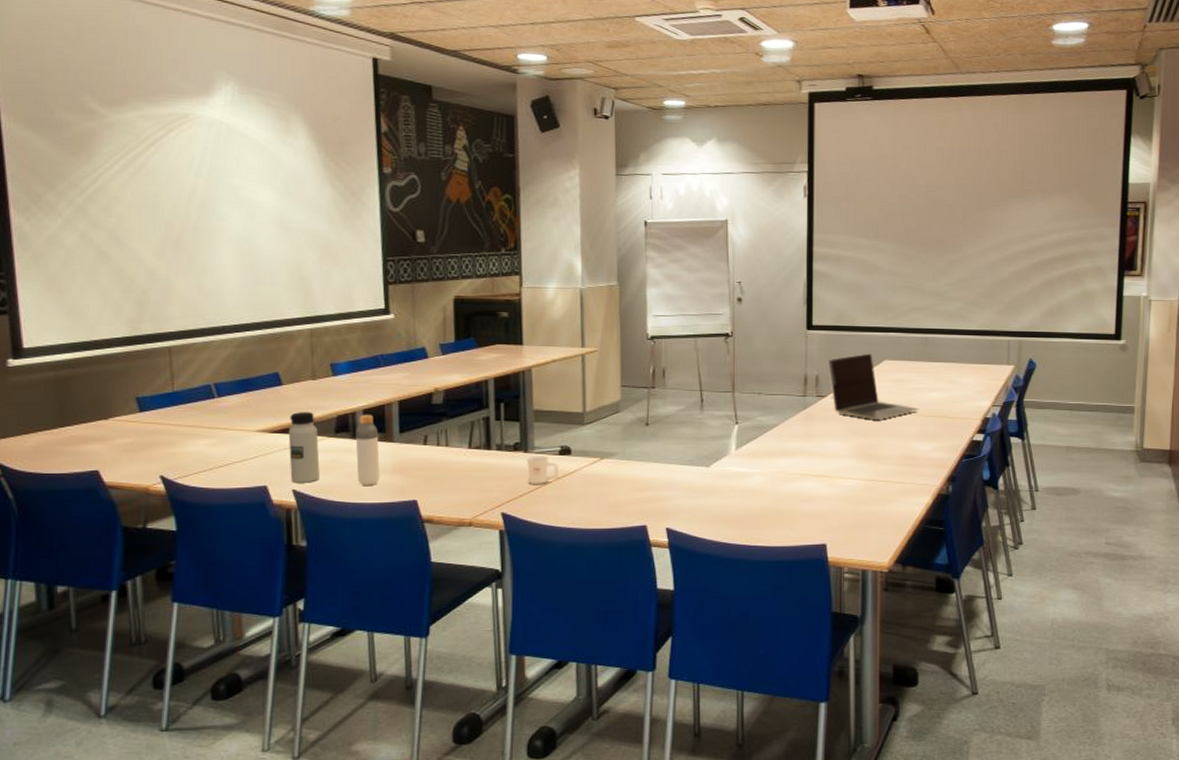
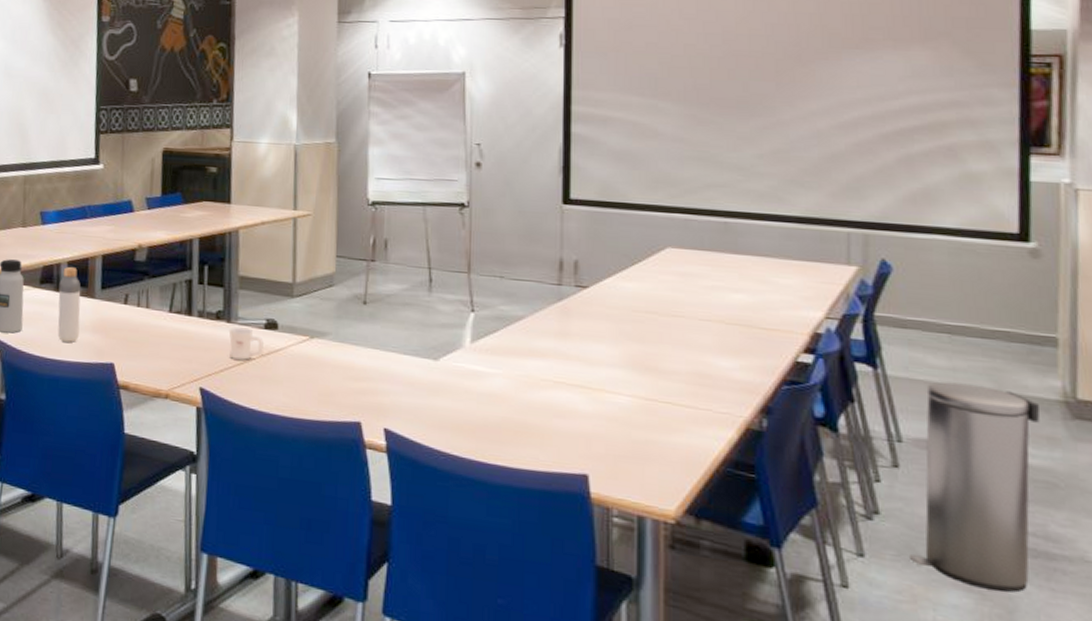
laptop: present [828,353,920,420] -> none [590,237,718,323]
pedal bin: none [1040,445,1121,586] -> present [908,381,1040,592]

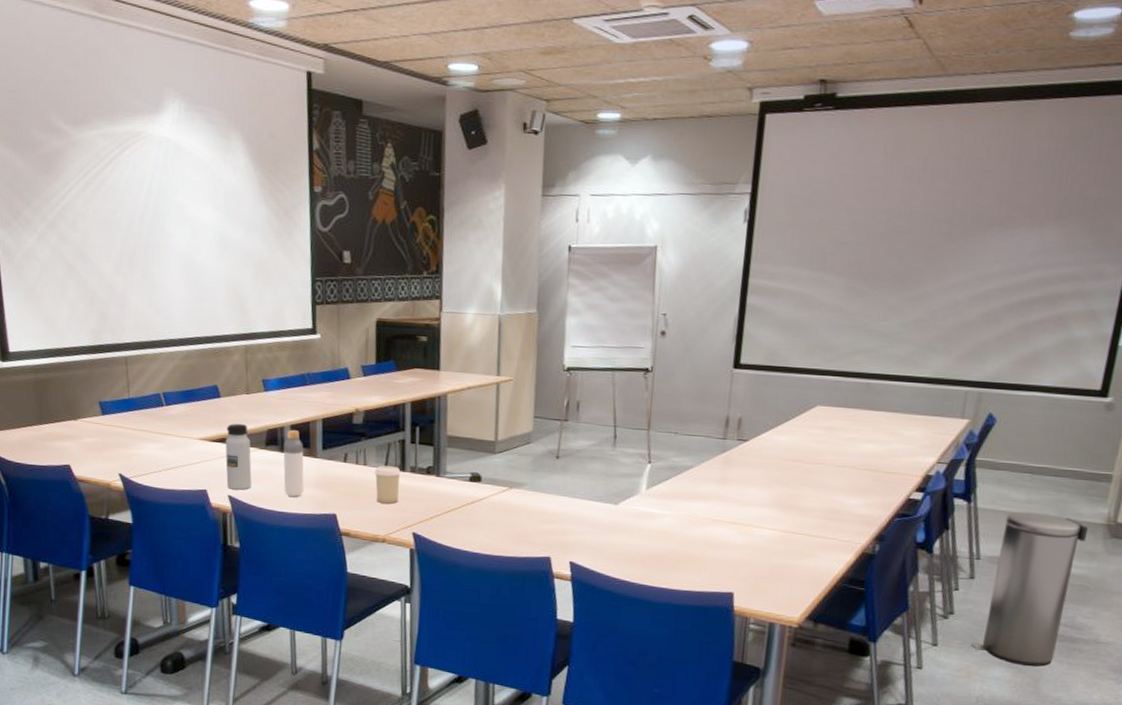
cup: none [158,309,187,353] -> present [375,465,401,504]
mug: present [228,327,264,360] -> none [438,480,469,509]

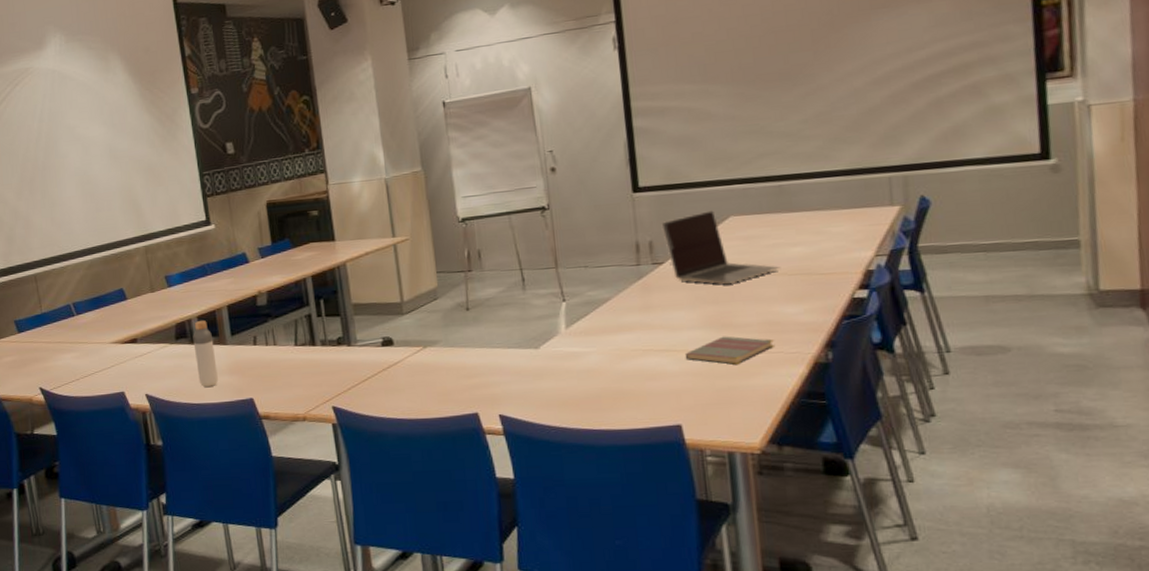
water bottle: present [225,424,252,490] -> none [136,322,167,388]
cup: present [375,465,401,504] -> none [285,342,313,381]
binder: none [749,517,832,545] -> present [684,336,775,365]
laptop: none [753,397,852,470] -> present [661,210,781,285]
pedal bin: present [970,511,1088,667] -> none [963,292,1068,464]

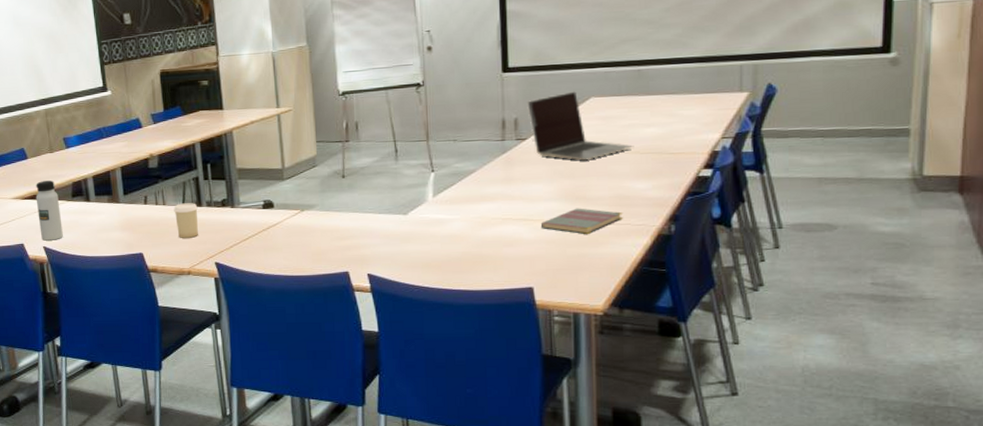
water bottle: none [136,322,167,388] -> present [36,180,63,241]
bottle: present [193,320,218,387] -> none [88,179,111,241]
cup: none [285,342,313,381] -> present [174,203,198,238]

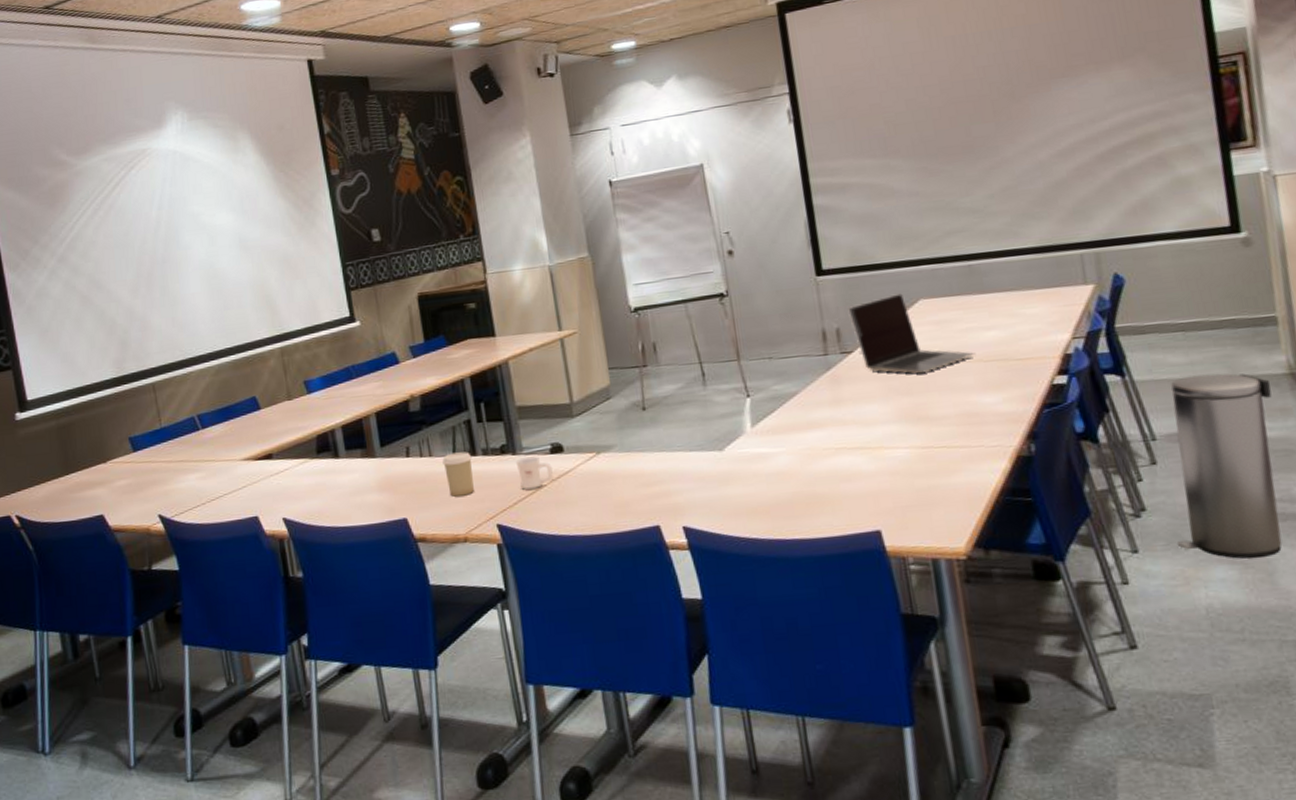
water bottle: present [36,180,63,241] -> none [271,434,307,511]
mug: none [233,210,264,236] -> present [515,456,553,490]
binder: present [540,208,624,234] -> none [880,430,974,461]
pedal bin: none [786,175,892,330] -> present [1170,373,1282,559]

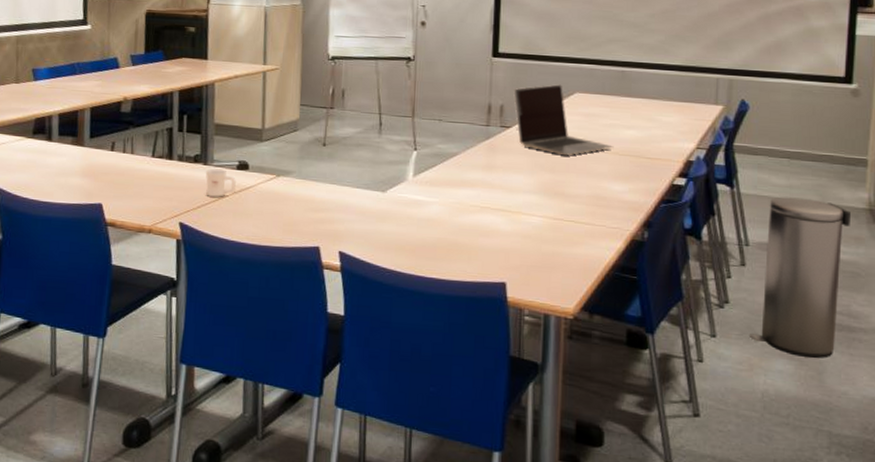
cup: present [442,452,474,497] -> none [142,154,168,193]

